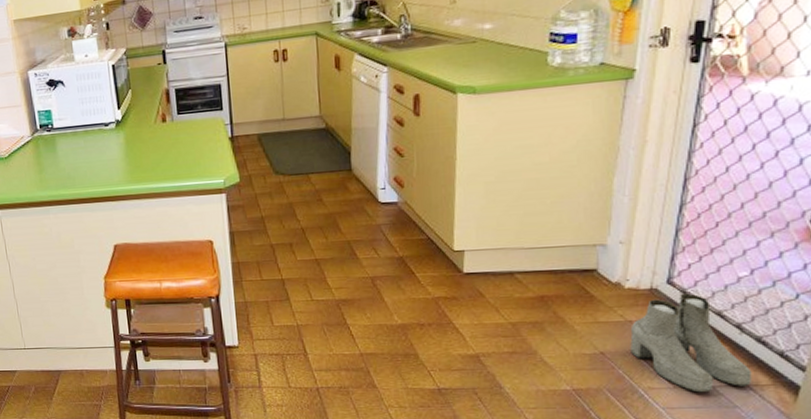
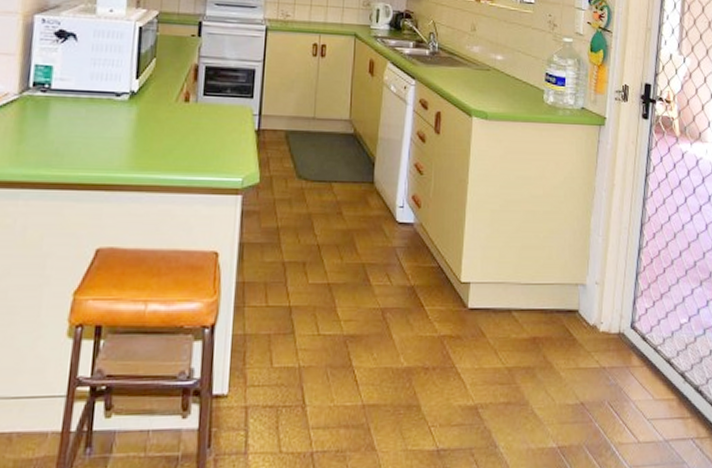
boots: present [630,293,752,393] -> none [604,339,694,448]

